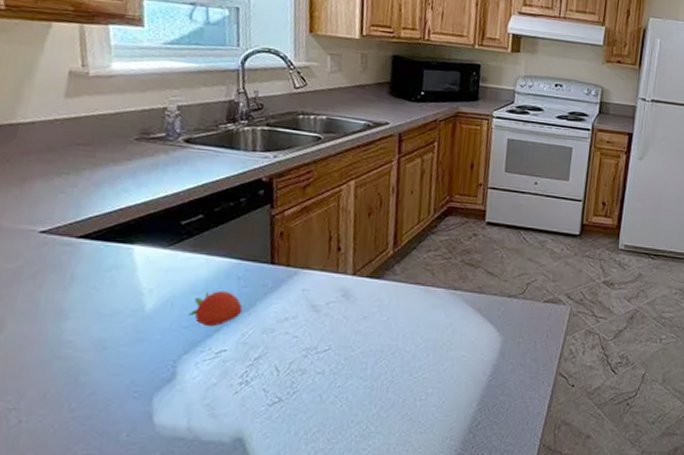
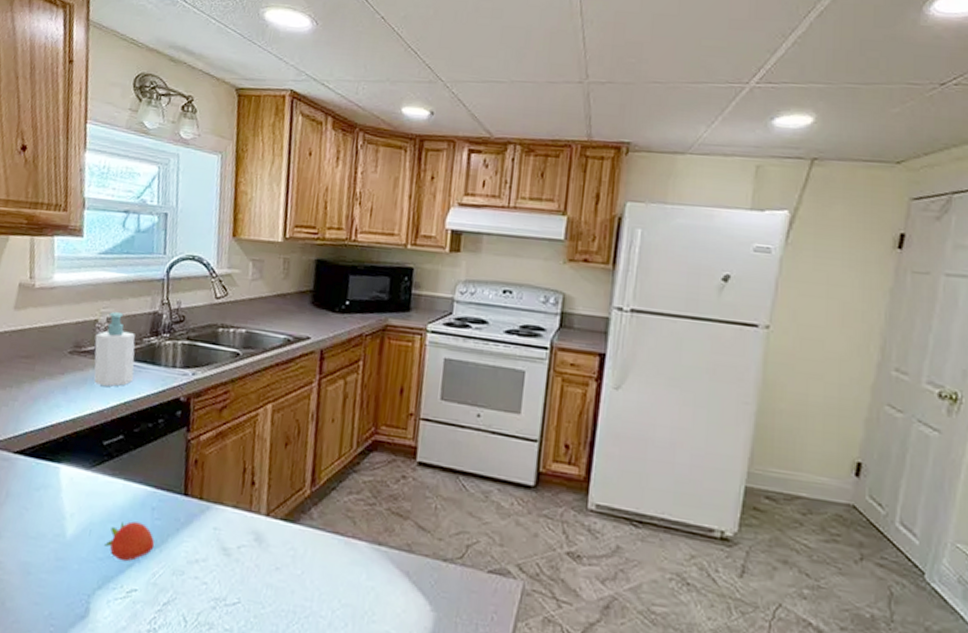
soap bottle: none [164,100,212,170] -> present [93,312,136,387]

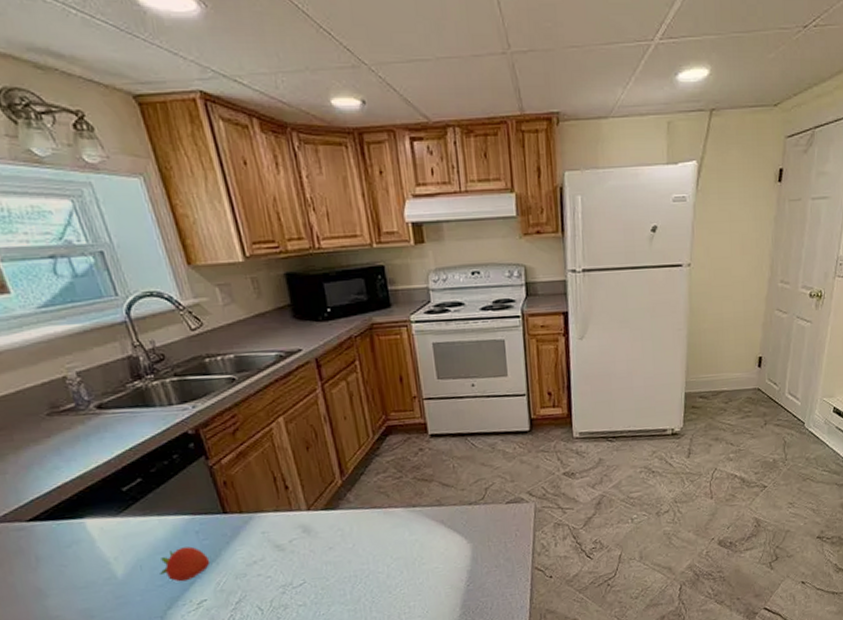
soap bottle: present [93,312,136,387] -> none [70,364,132,439]

